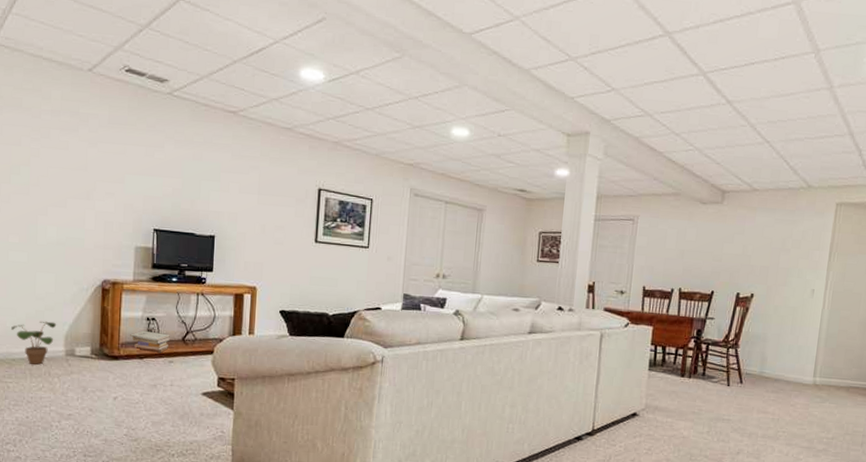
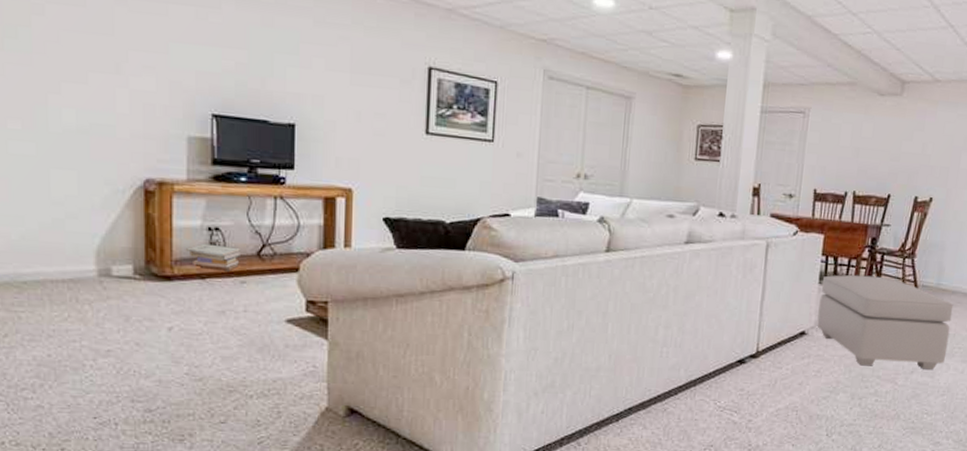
potted plant: present [11,321,57,365] -> none [19,232,84,288]
ottoman: none [647,362,777,451] -> present [817,274,954,370]

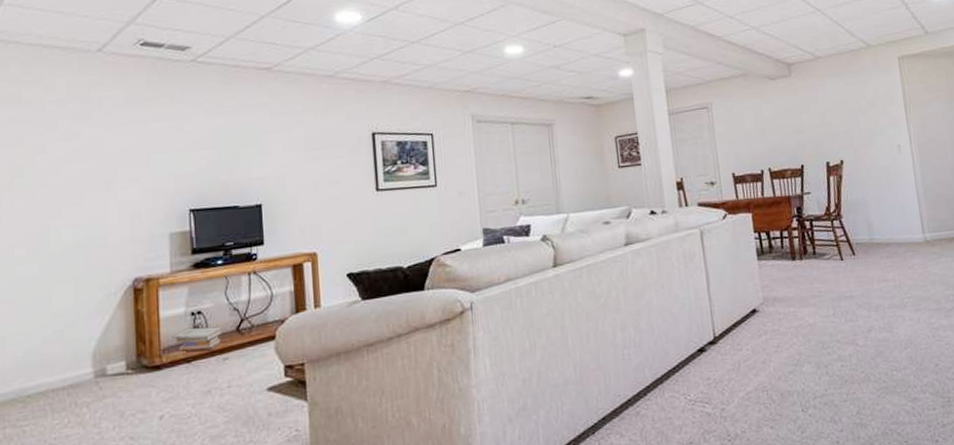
ottoman: present [817,274,954,370] -> none [760,242,898,333]

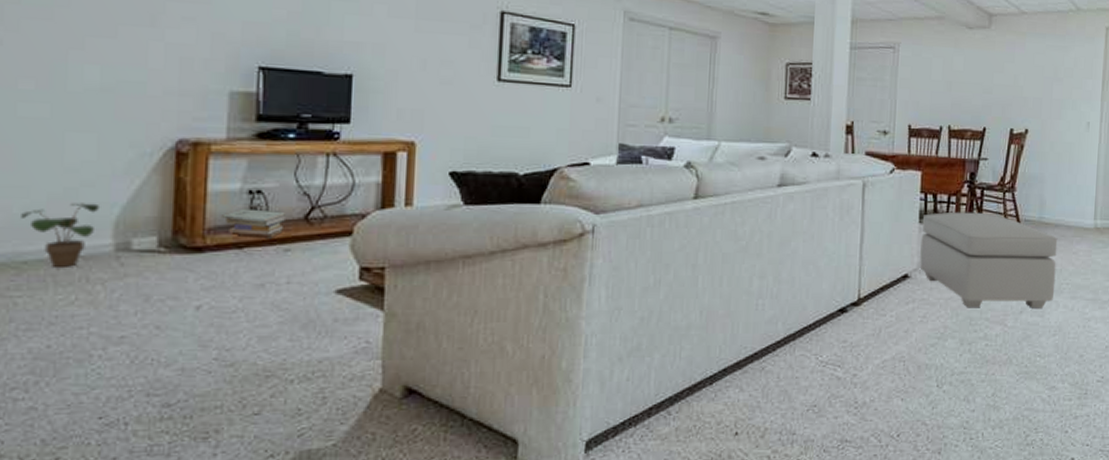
potted plant: none [24,340,81,397] -> present [21,202,101,267]
ottoman: none [760,242,898,333] -> present [919,211,1058,308]

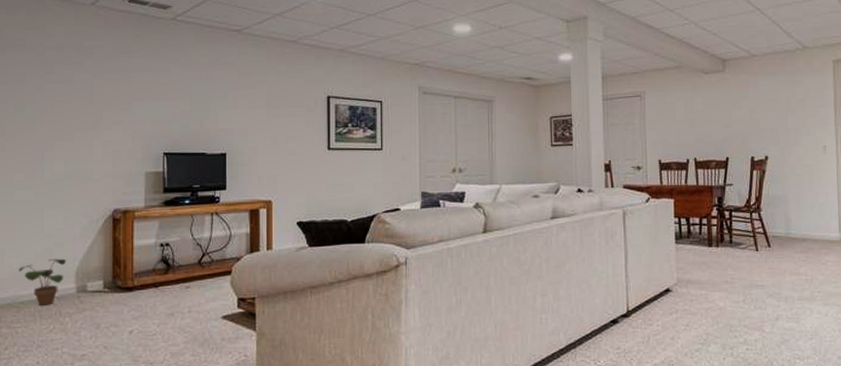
books: present [220,208,285,238] -> none [143,257,185,279]
ottoman: present [919,211,1058,308] -> none [678,231,808,317]

